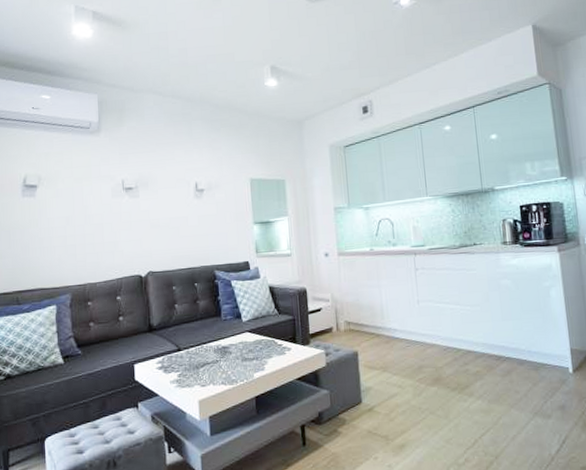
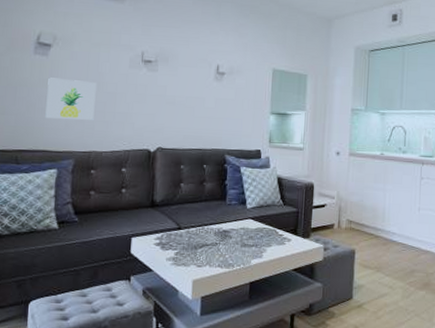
wall art: none [38,216,85,258] -> present [45,77,97,120]

